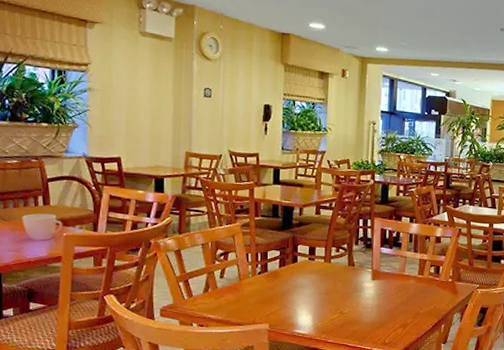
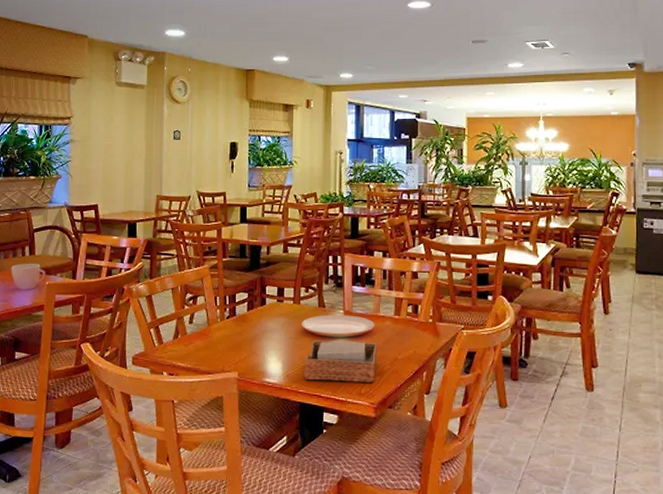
plate: none [331,272,400,294] -> present [301,314,375,338]
napkin holder: none [332,296,402,334] -> present [303,340,377,383]

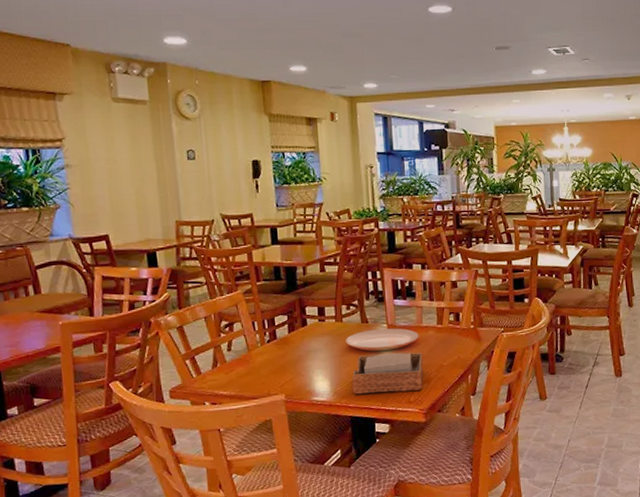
cup: present [11,264,46,290] -> none [14,303,58,333]

